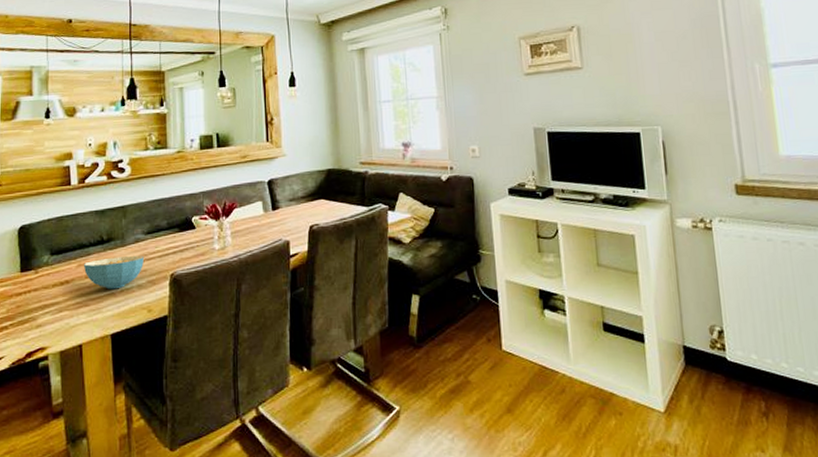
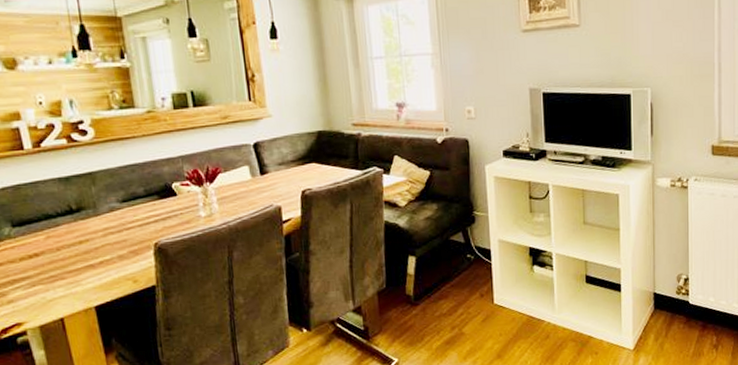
cereal bowl: present [84,256,144,290] -> none [53,225,123,262]

